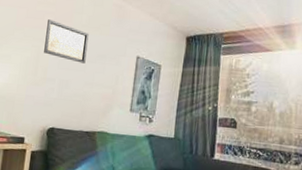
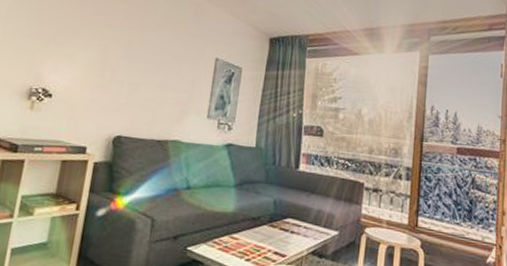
wall art: present [44,19,89,64] -> none [112,16,164,65]

